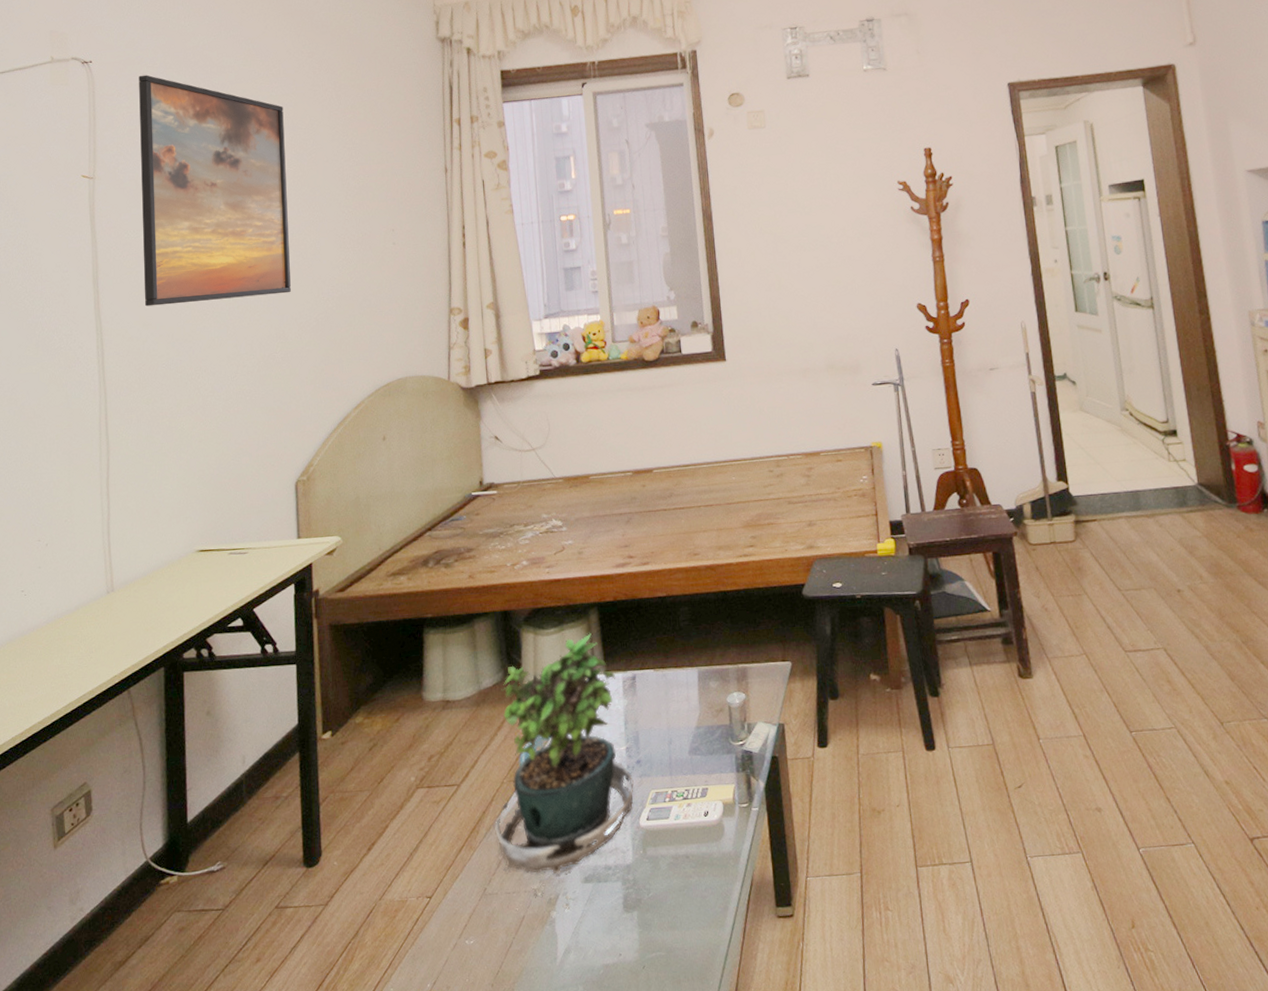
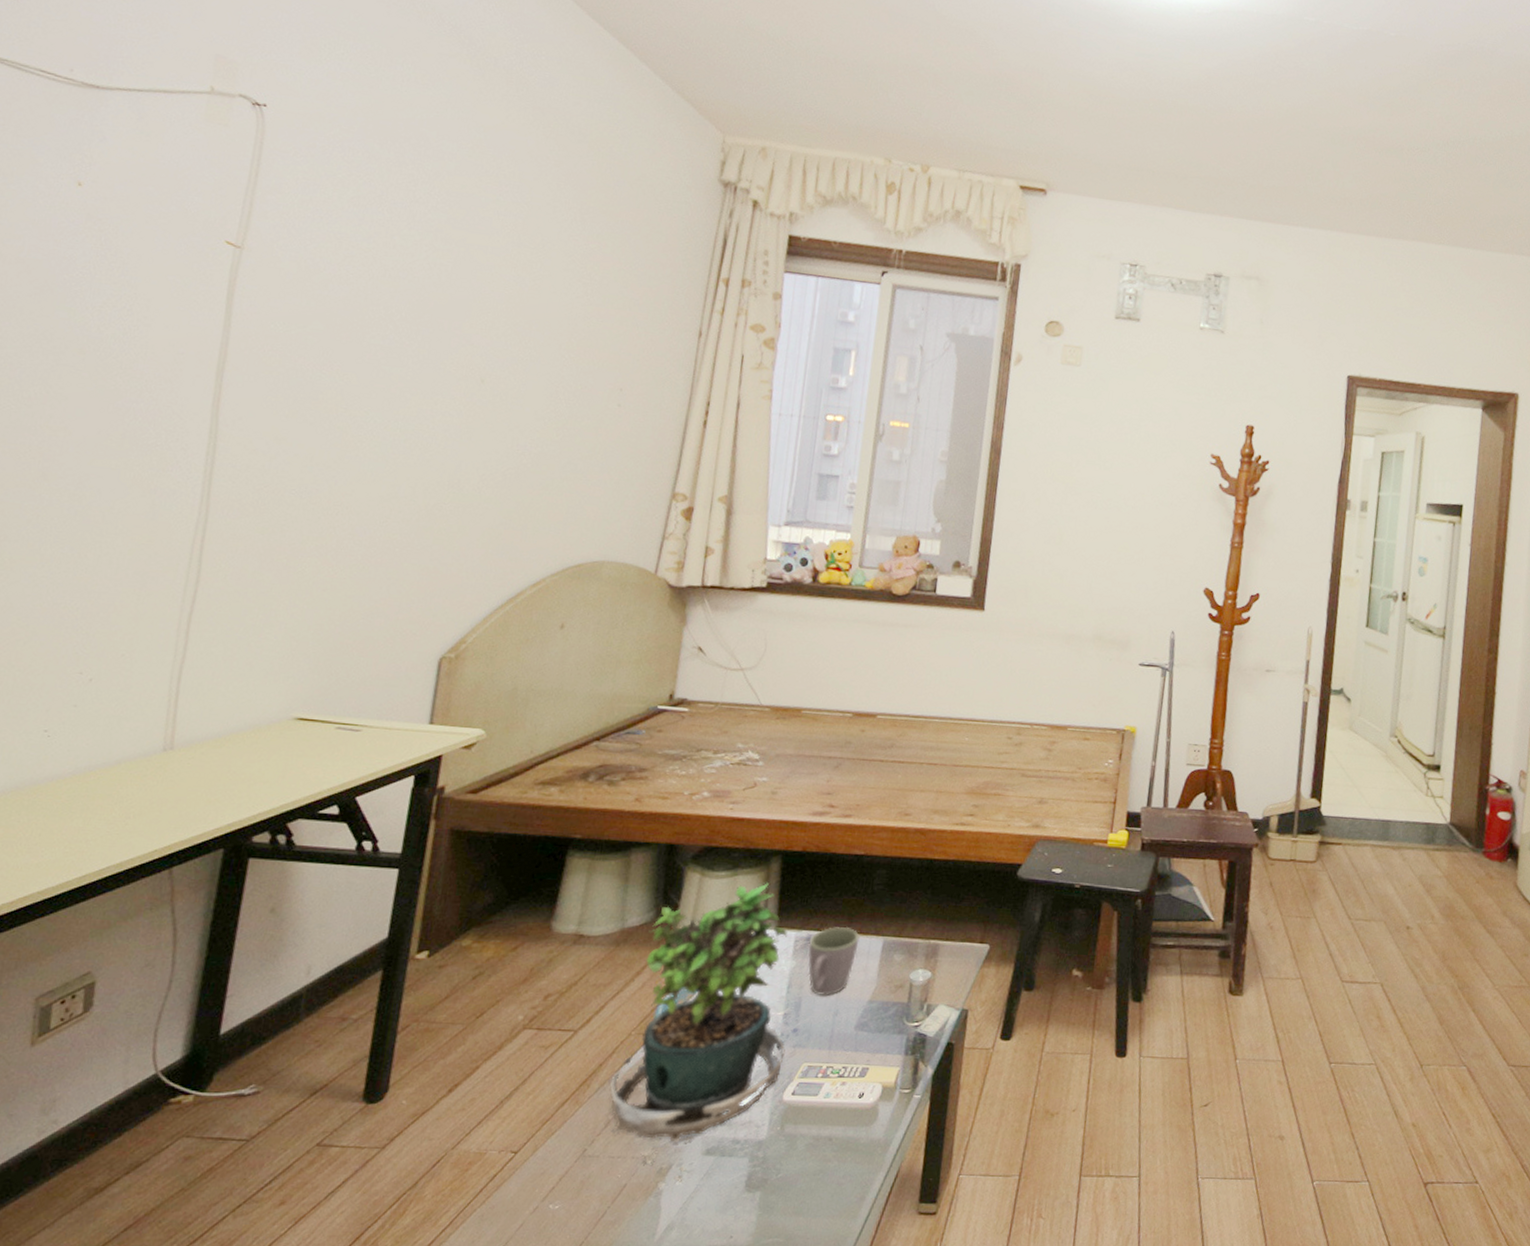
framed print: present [139,75,291,307] -> none [281,137,511,437]
mug: none [635,662,677,727] -> present [808,926,860,996]

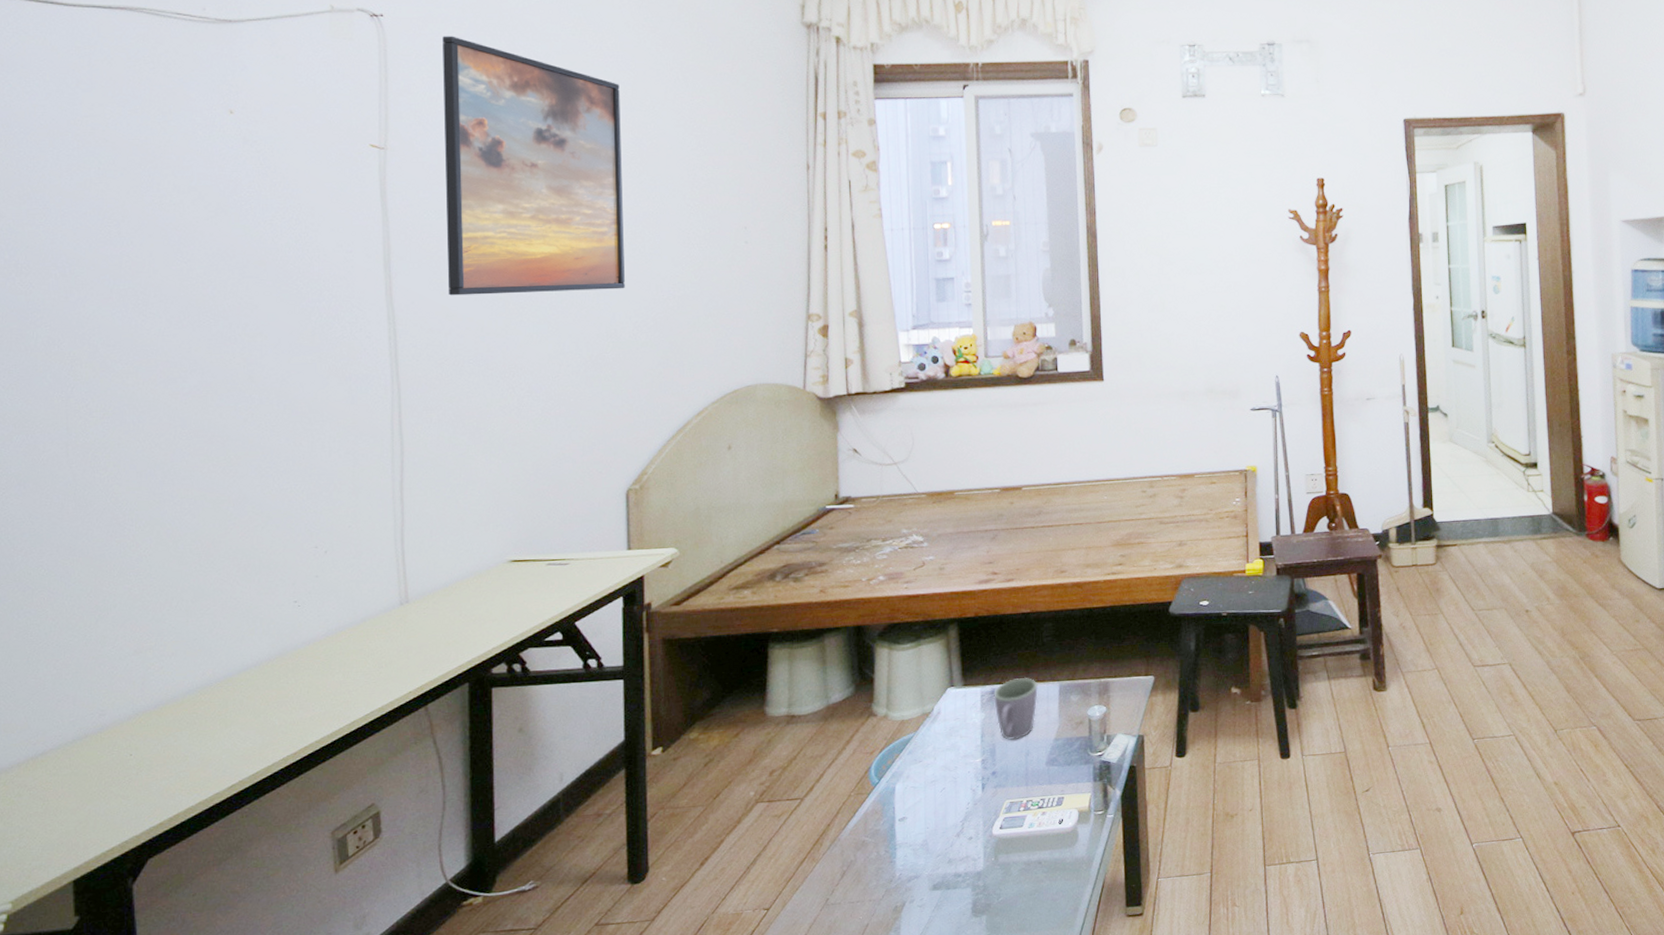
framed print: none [281,137,511,437] -> present [442,36,625,296]
potted plant: present [609,883,788,1187] -> none [840,648,988,923]

